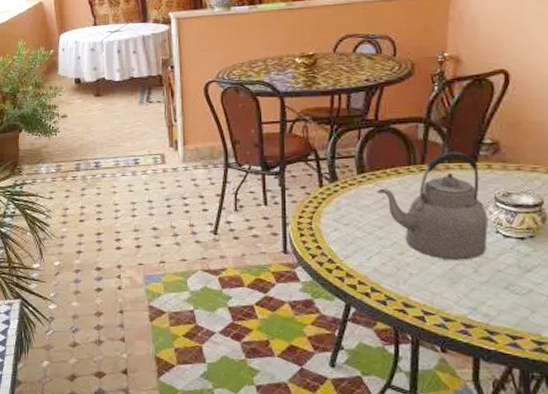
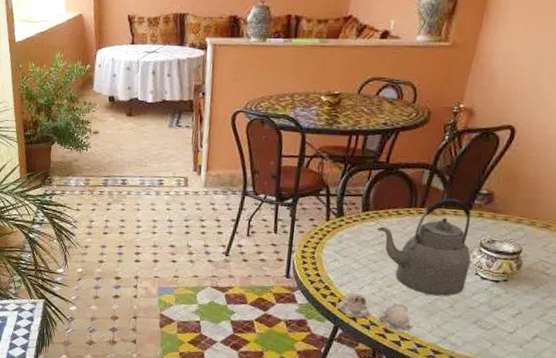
cup set: none [346,264,438,304] -> present [337,293,416,331]

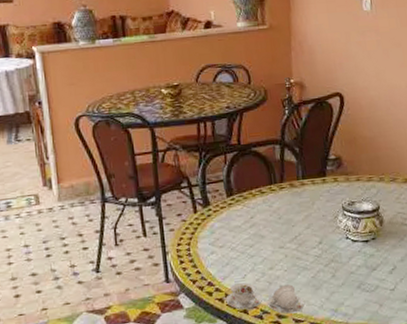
kettle: present [377,198,471,296] -> none [245,168,340,269]

